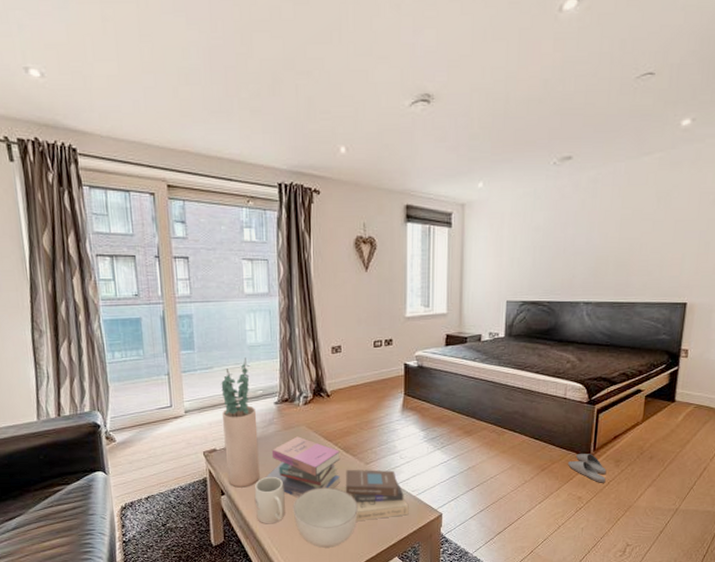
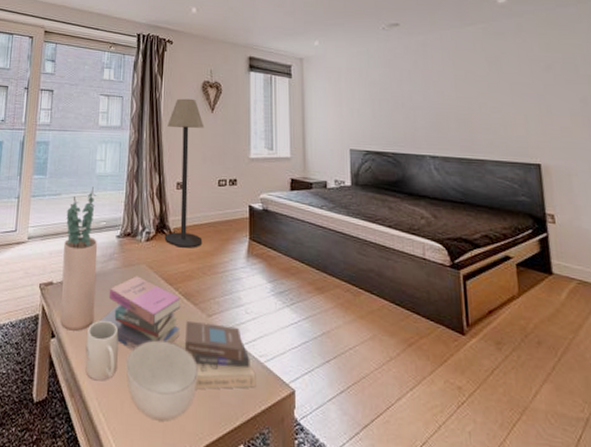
floor lamp: none [319,257,359,408] -> present [164,98,204,248]
slippers: present [568,454,607,483] -> none [439,329,488,371]

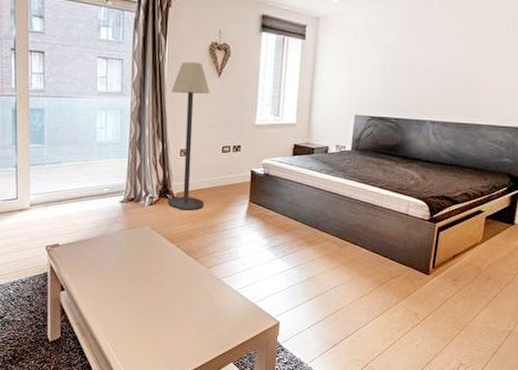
vase: present [60,187,98,331] -> none [67,155,102,284]
mug: present [85,320,120,381] -> none [94,274,126,323]
books: present [100,276,181,350] -> none [107,236,183,298]
bowl: present [125,340,199,422] -> none [131,289,198,350]
books: present [175,320,256,390] -> none [176,272,247,325]

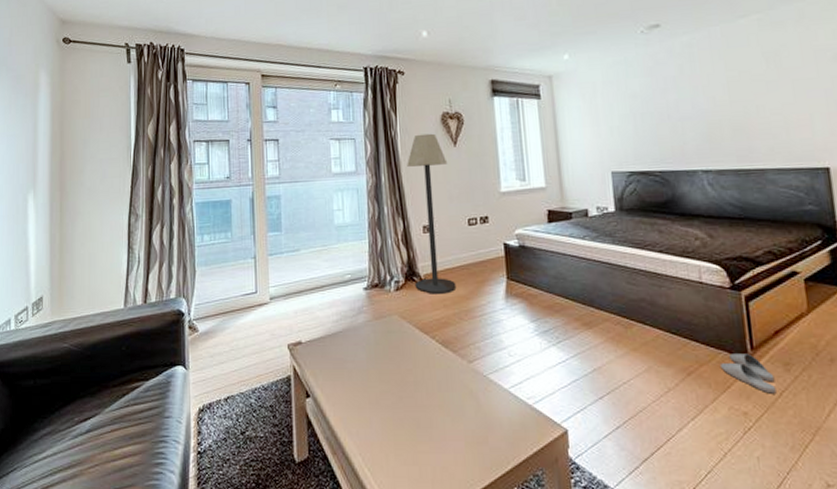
slippers: none [407,270,444,301] -> present [721,353,777,394]

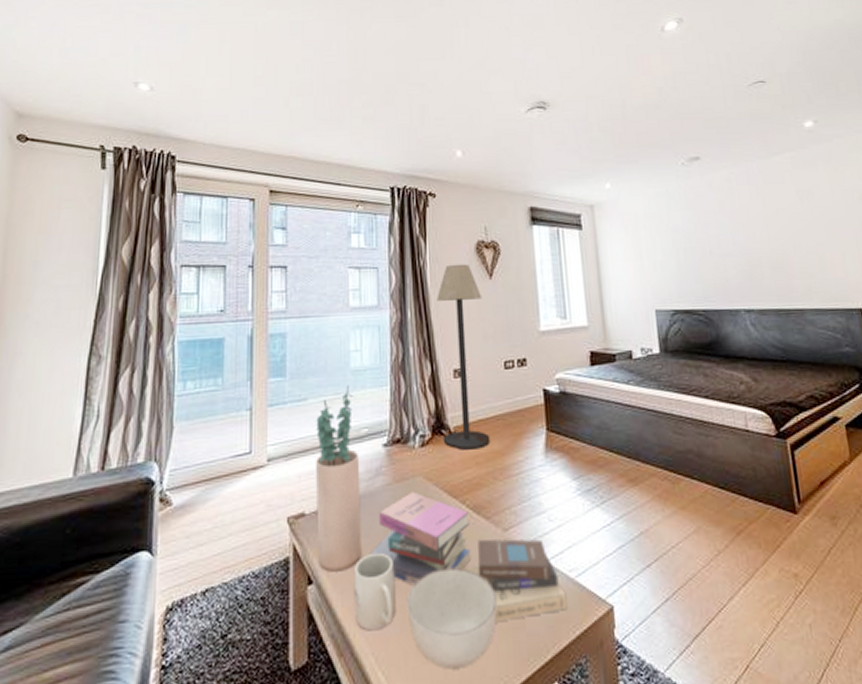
vase: none [308,239,349,389] -> present [315,385,362,572]
mug: none [342,375,379,437] -> present [353,552,397,631]
books: none [356,327,441,403] -> present [370,491,472,586]
bowl: none [386,391,464,471] -> present [406,568,498,669]
books: none [436,368,526,437] -> present [465,539,568,623]
slippers: present [721,353,777,394] -> none [769,508,825,552]

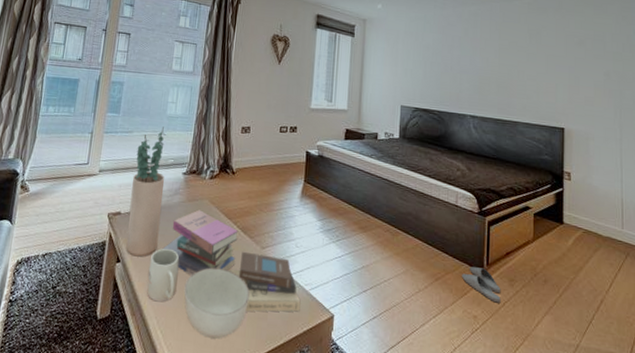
floor lamp: present [437,264,491,450] -> none [227,49,271,187]
slippers: none [769,508,825,552] -> present [462,267,501,303]

